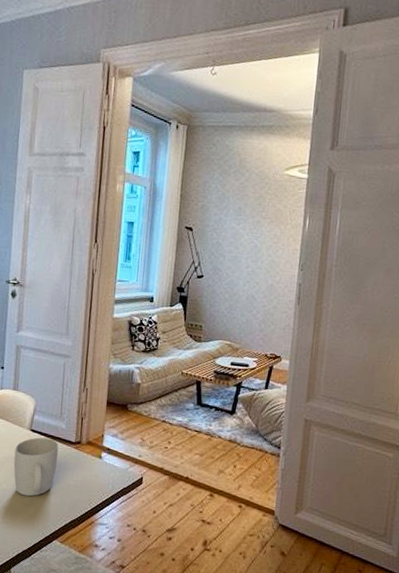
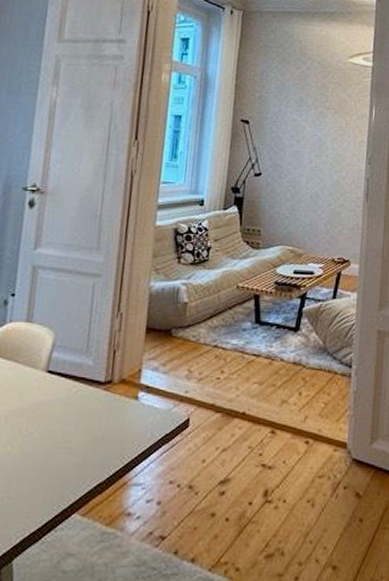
mug: present [13,437,59,497] -> none [22,380,84,459]

